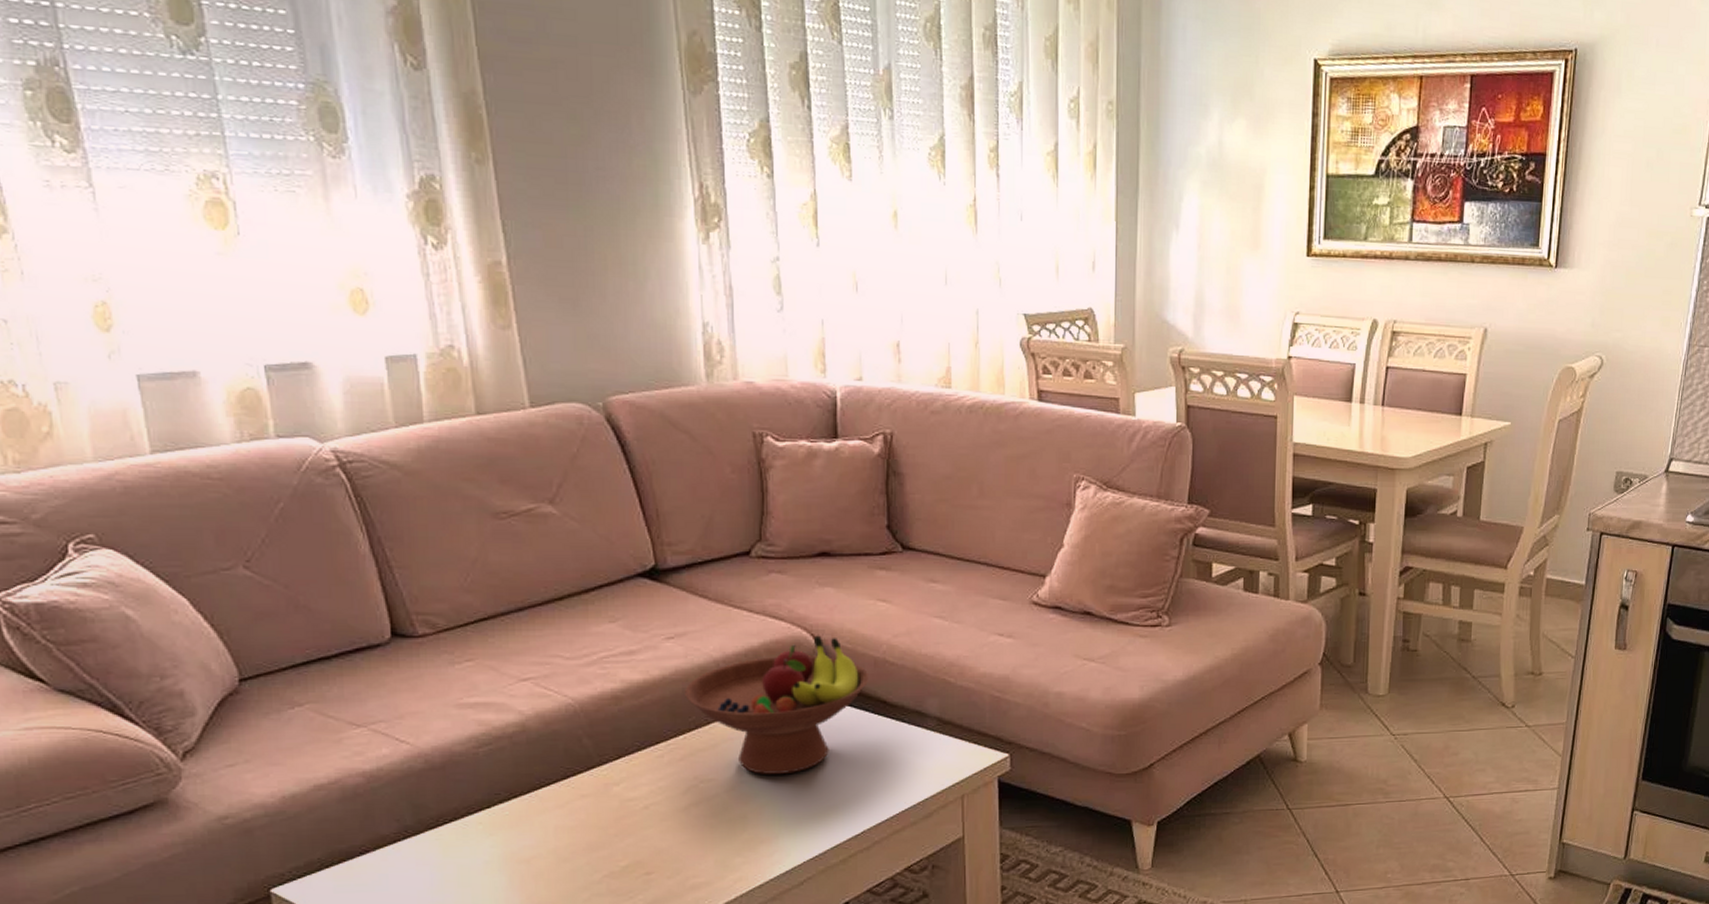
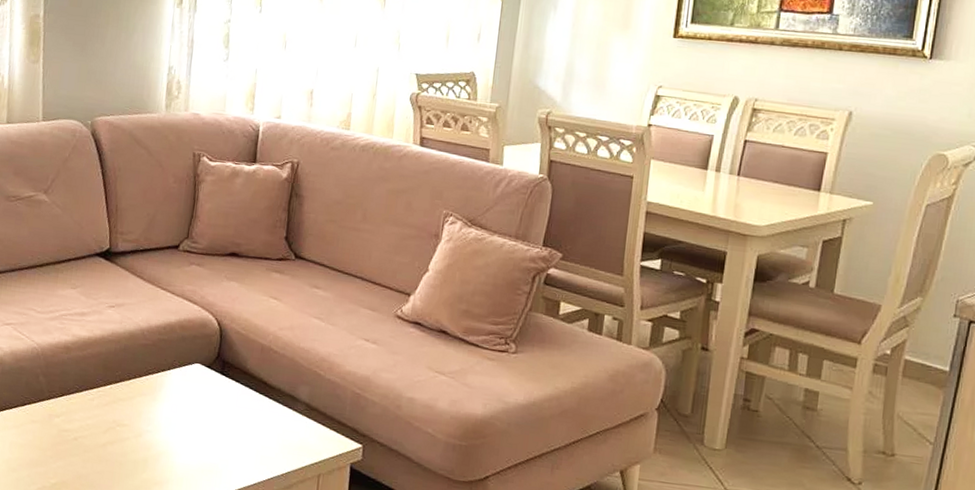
fruit bowl: present [685,635,868,775] -> none [116,320,255,431]

